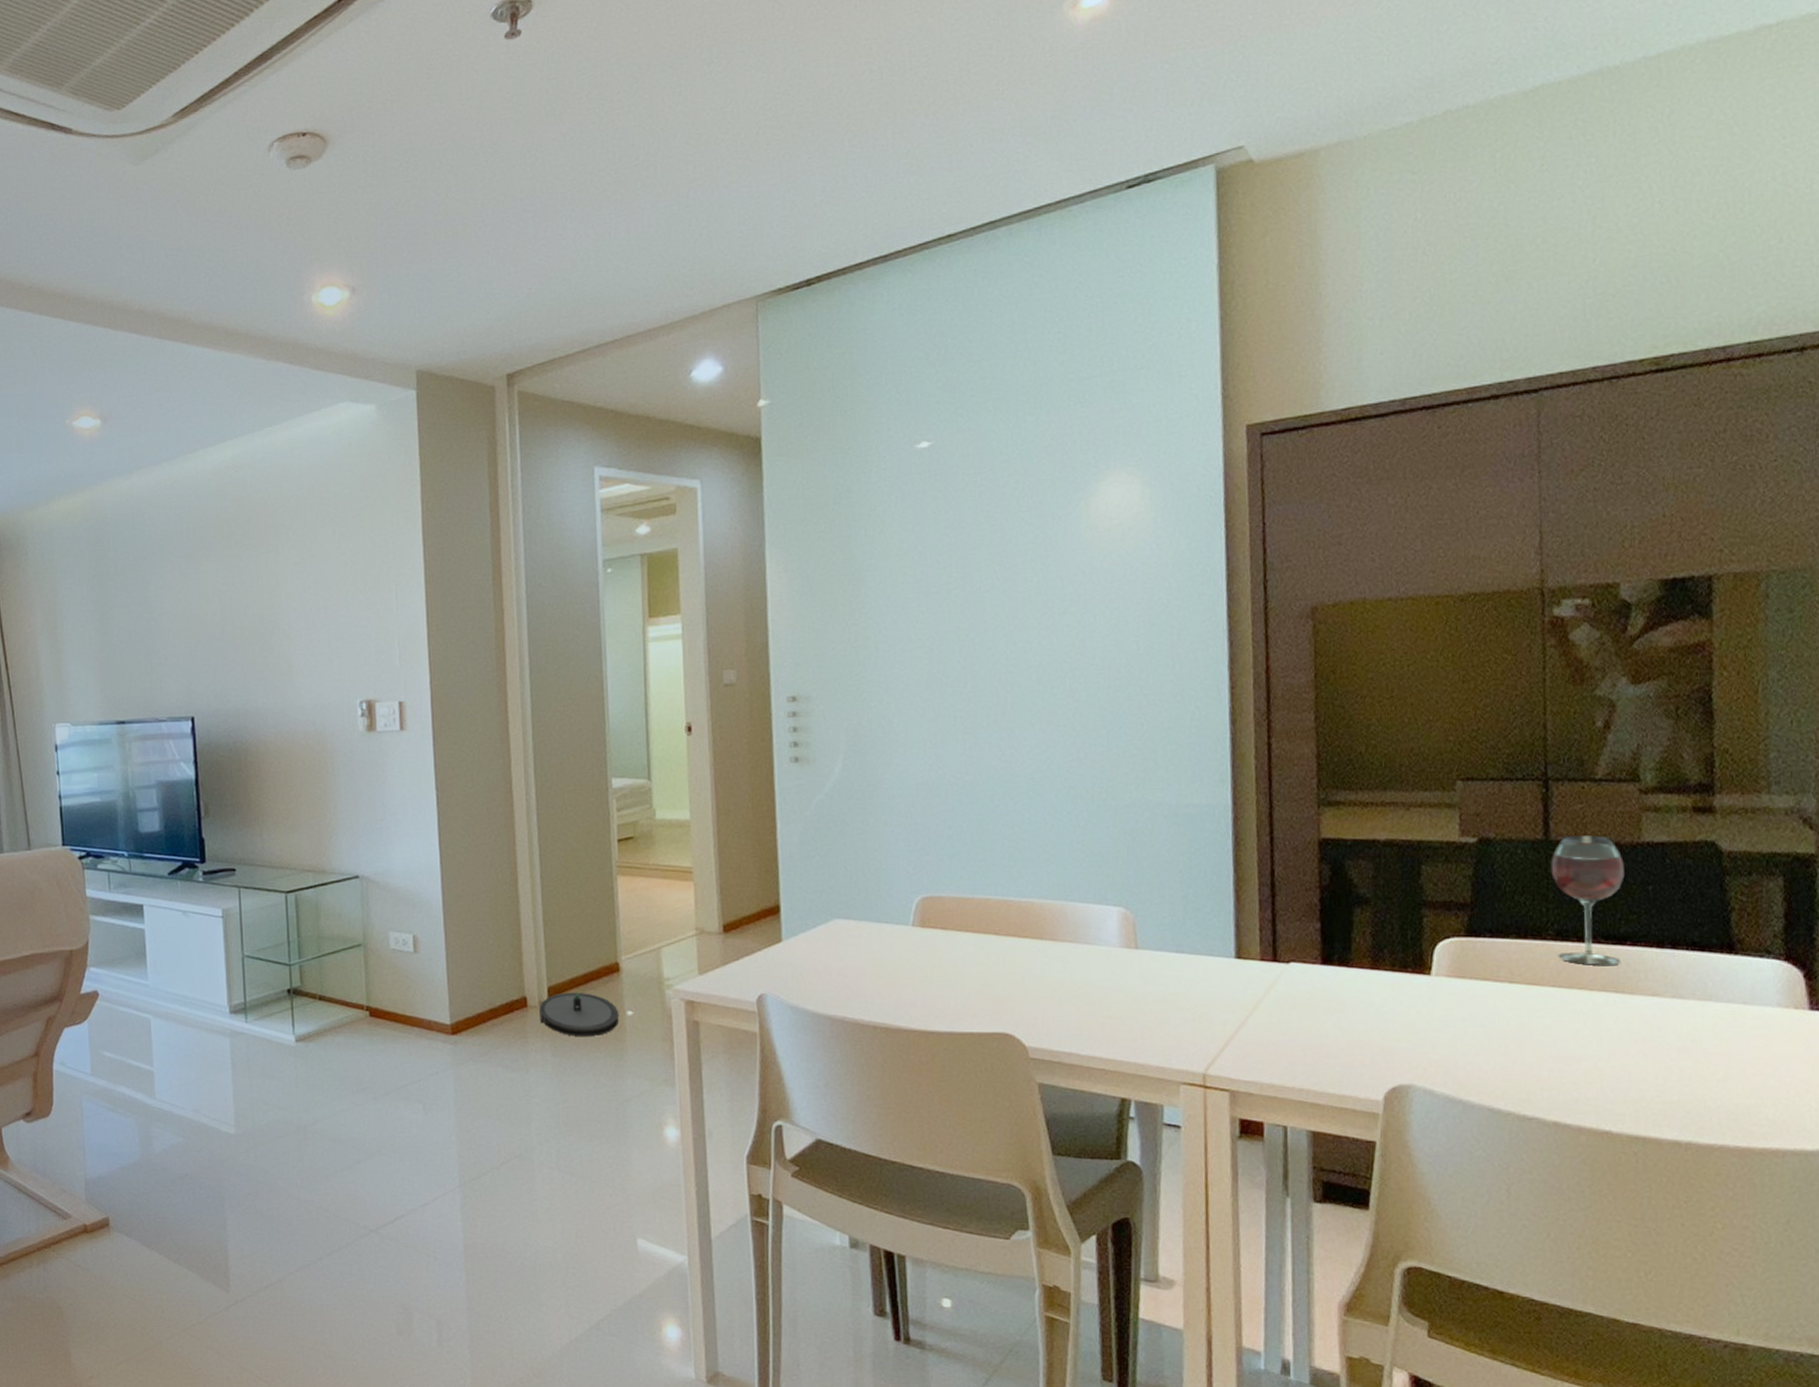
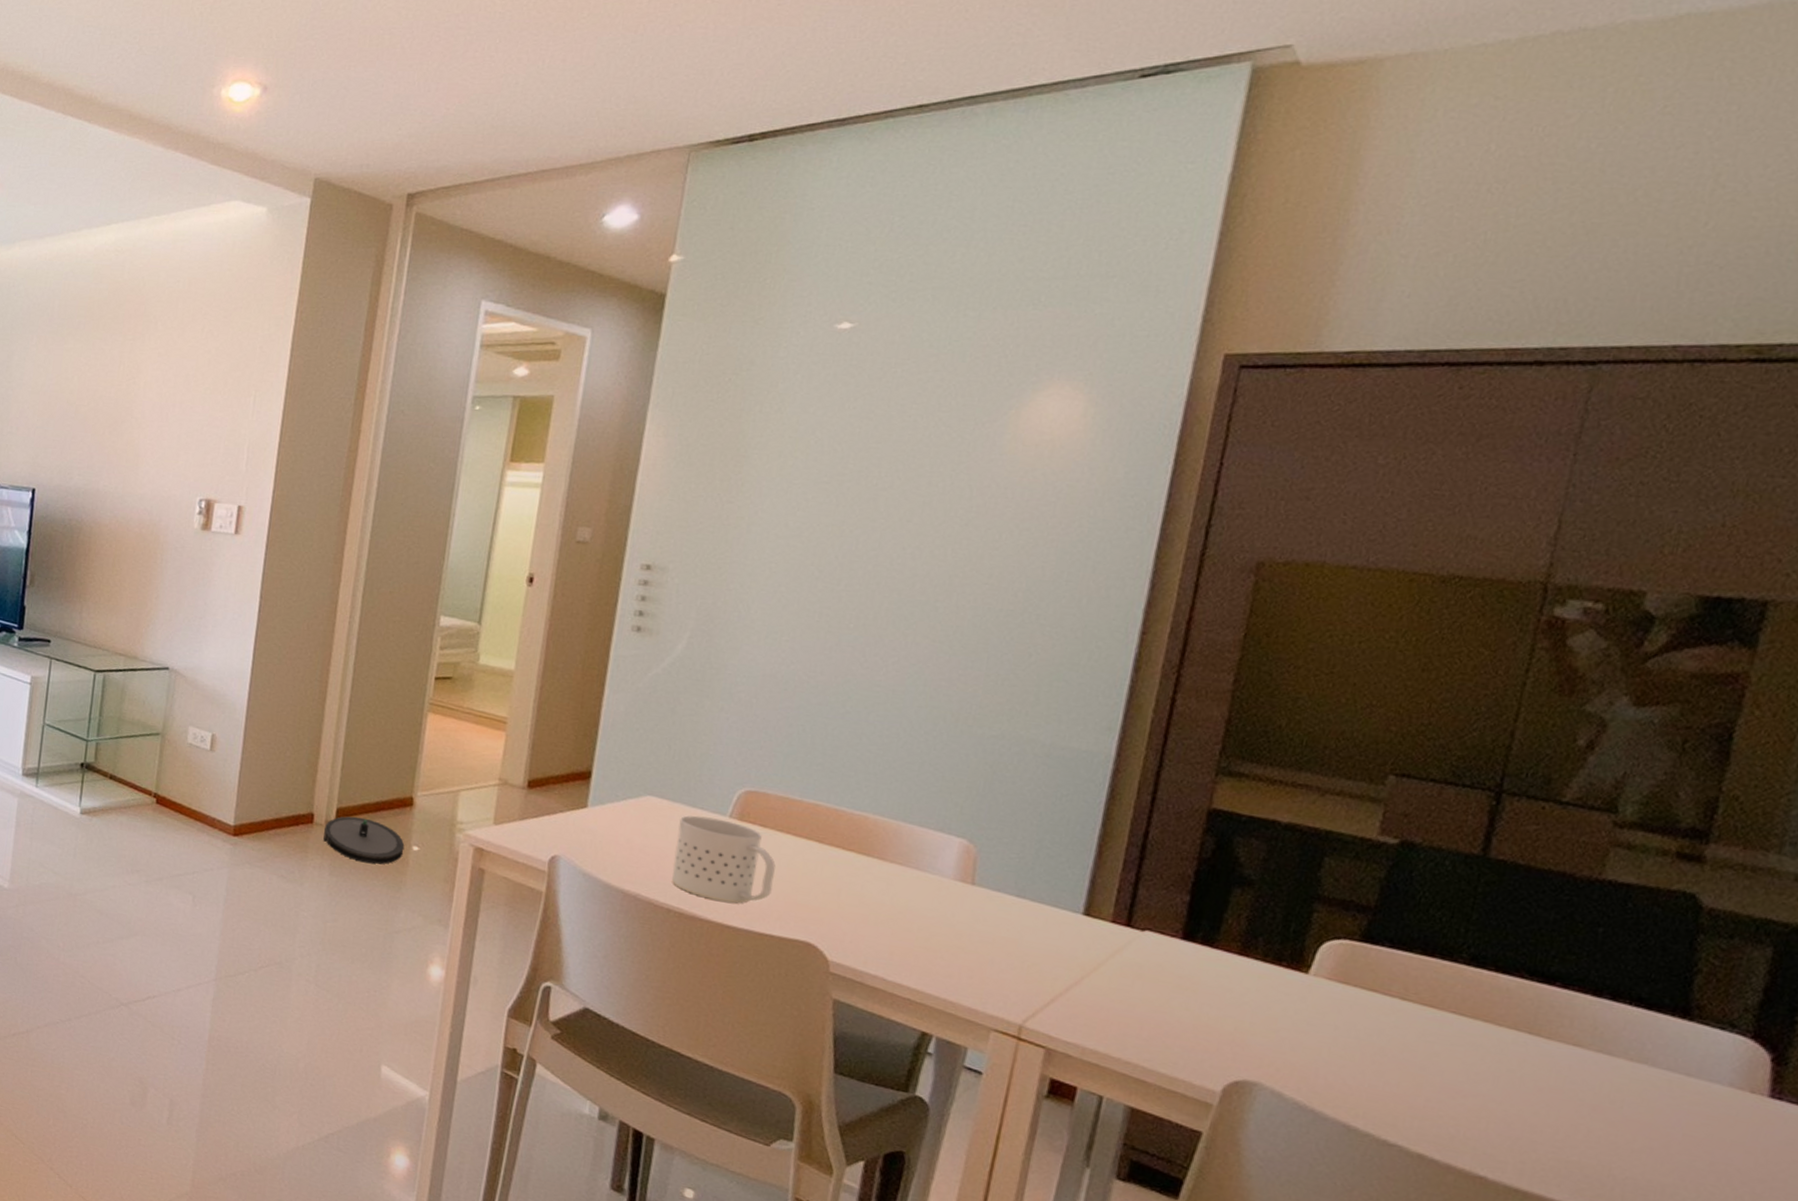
mug: none [868,929,963,1009] -> present [671,815,776,904]
wineglass: present [1550,835,1626,965] -> none [1467,856,1576,1005]

